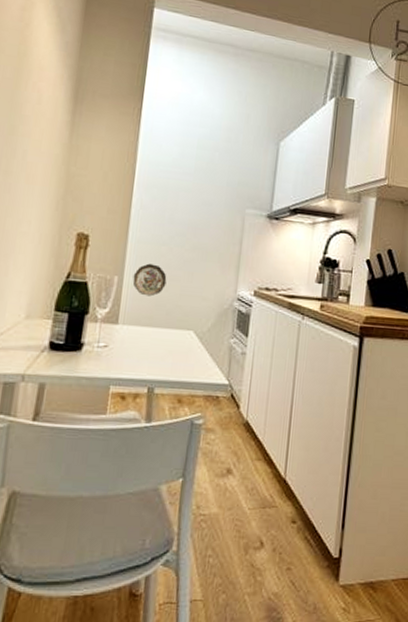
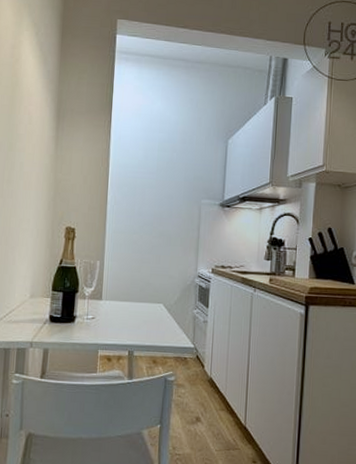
decorative plate: present [132,263,167,297] -> none [111,249,139,277]

